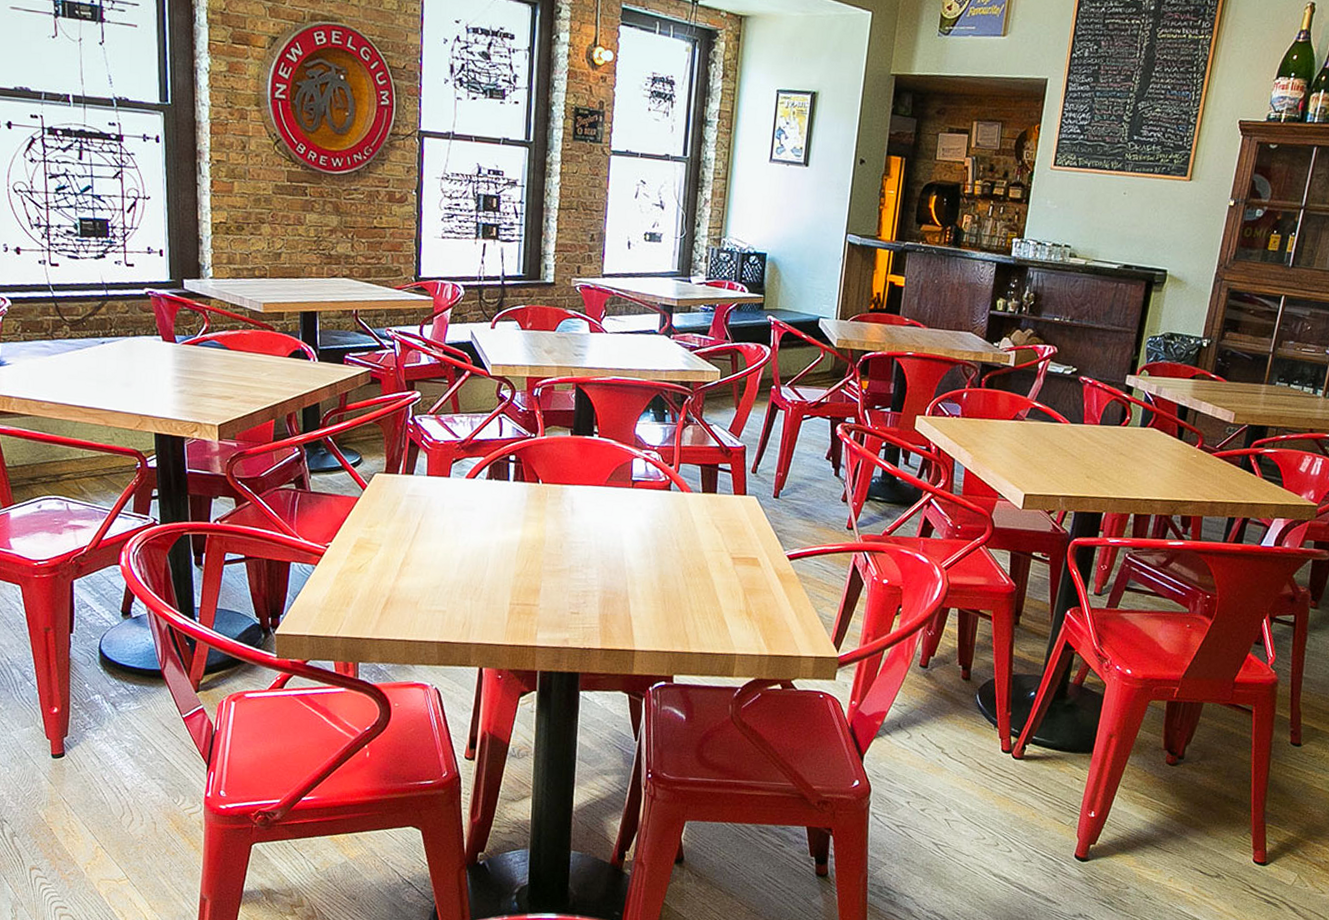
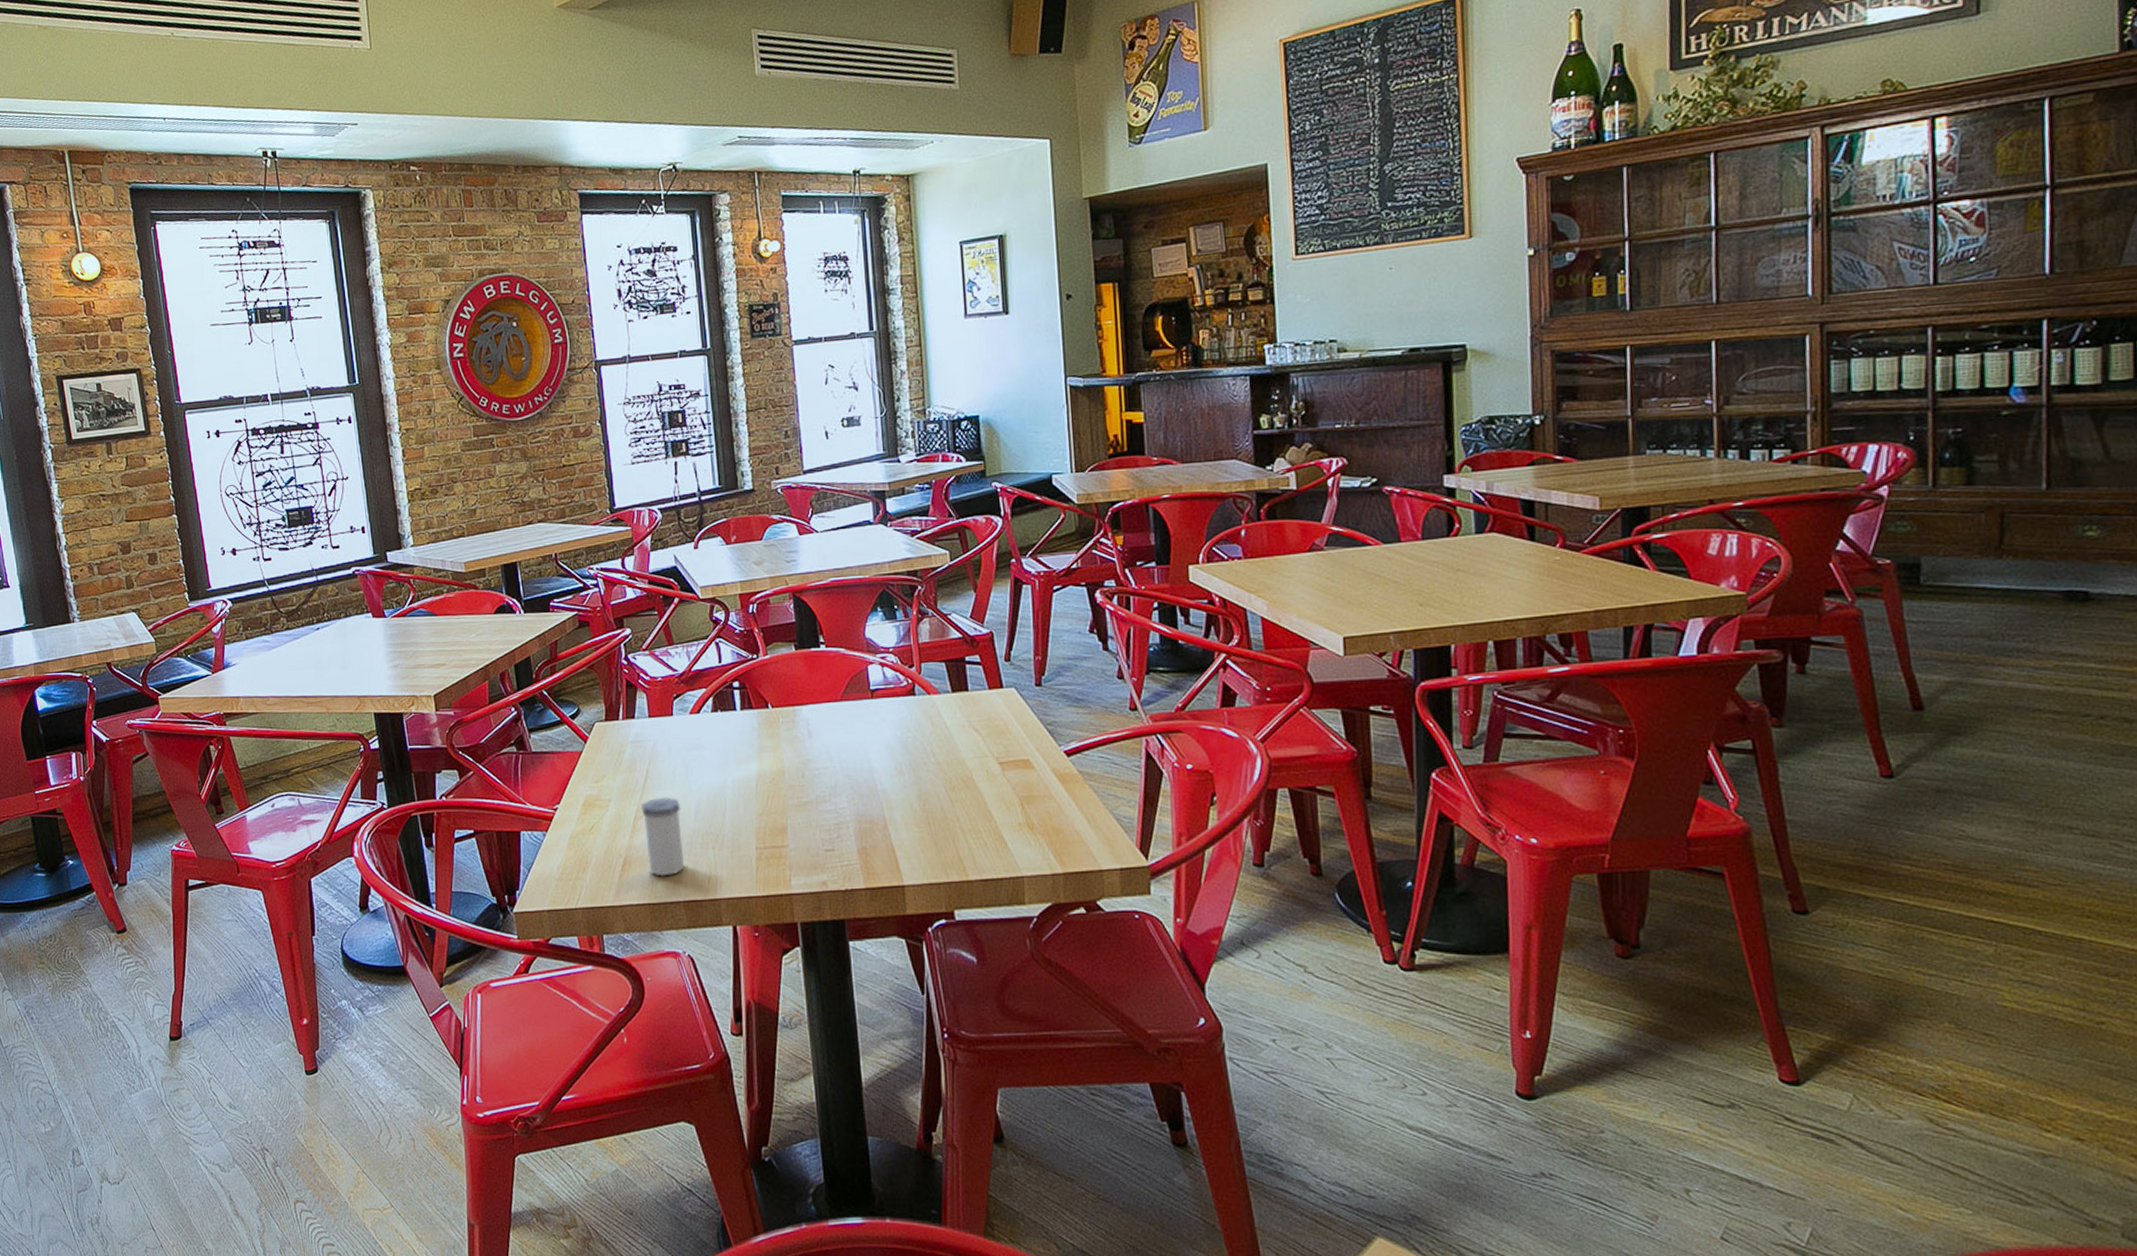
salt shaker: none [408,548,446,618] -> present [640,797,685,876]

